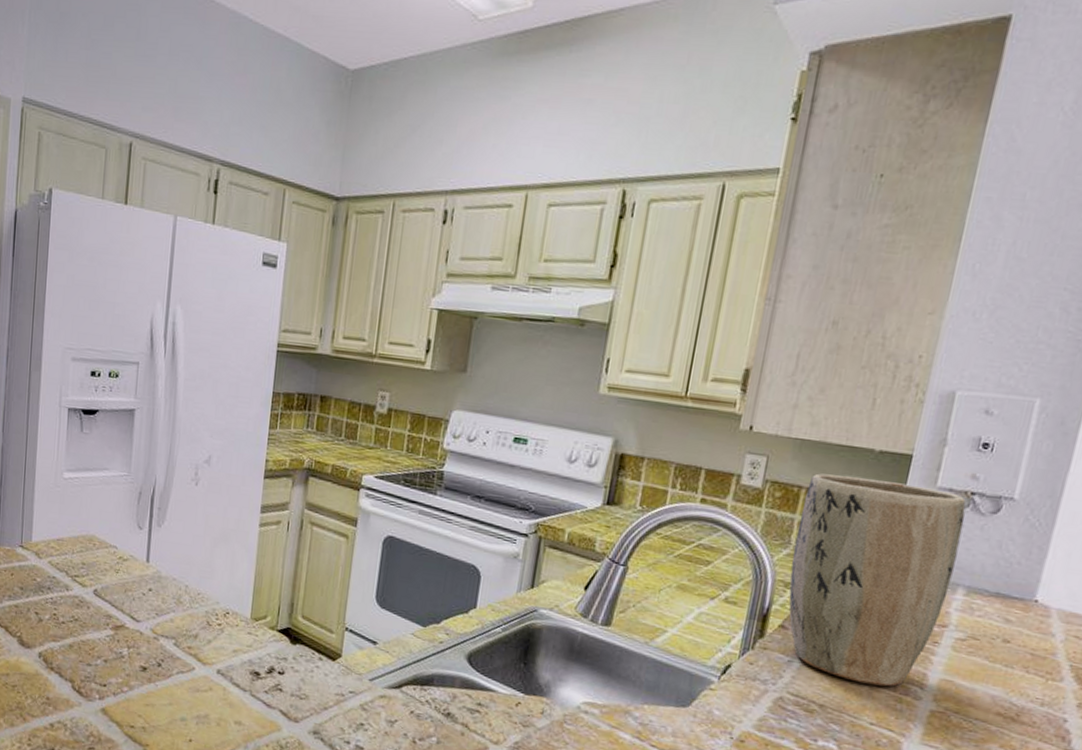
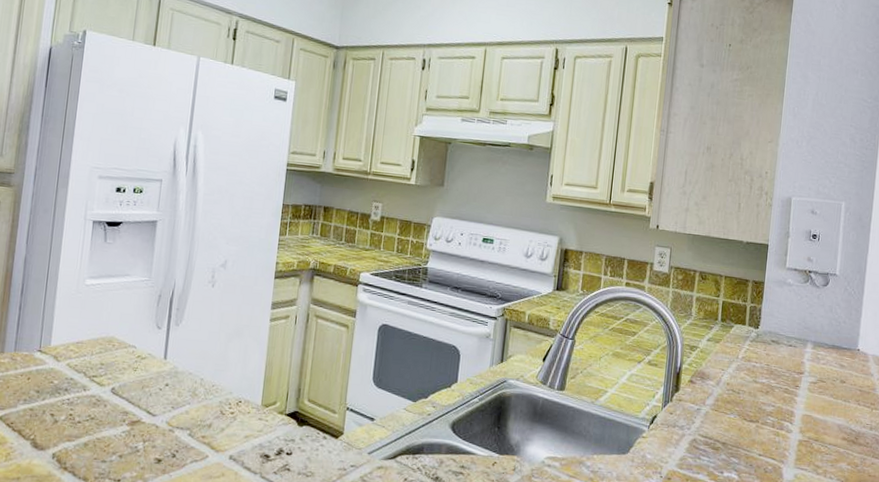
plant pot: present [788,473,966,687] -> none [693,260,807,424]

